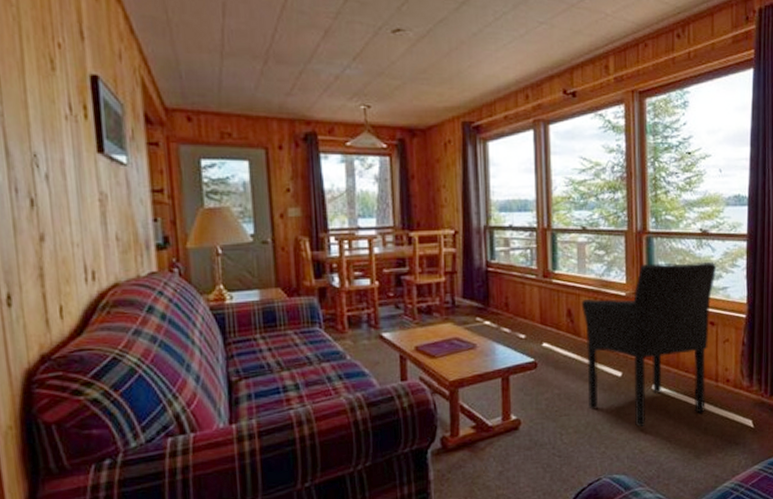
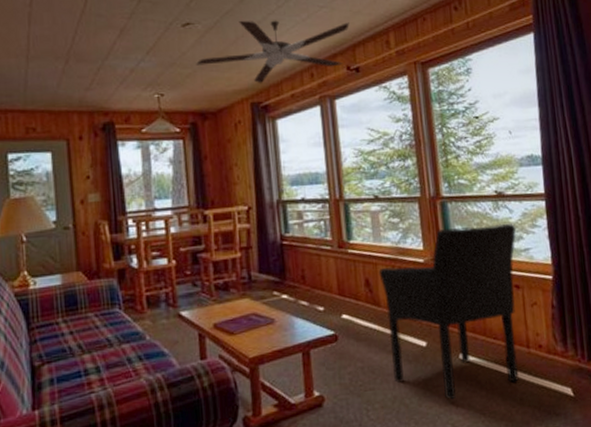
ceiling fan: none [406,30,569,103] -> present [196,20,350,84]

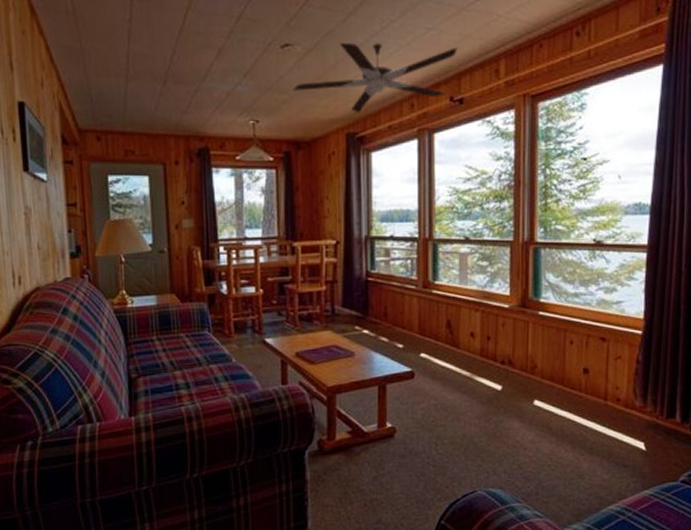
armchair: present [378,224,519,400] -> none [461,274,611,443]

